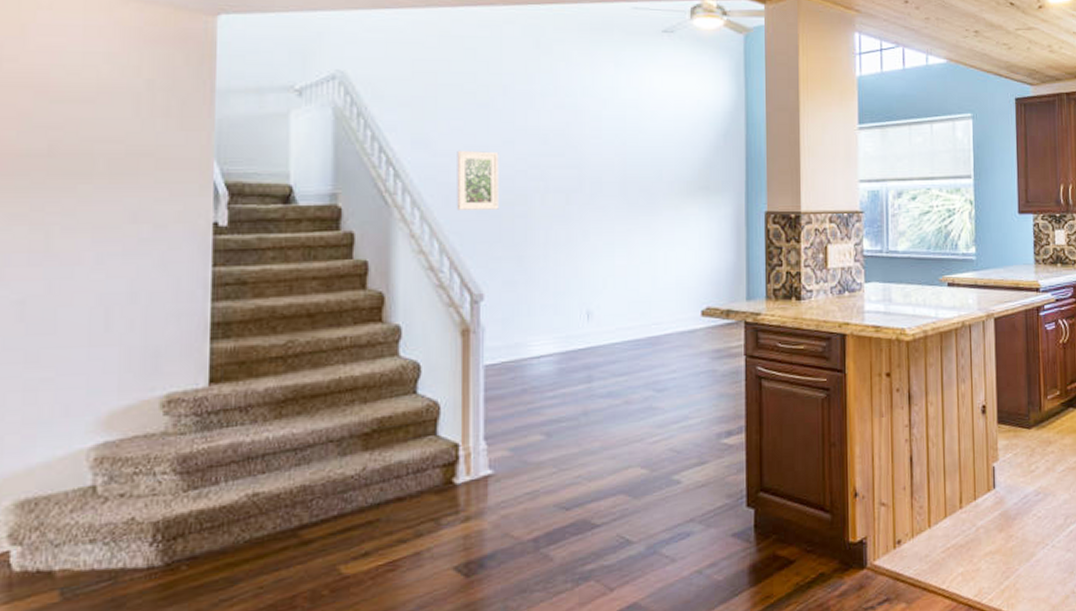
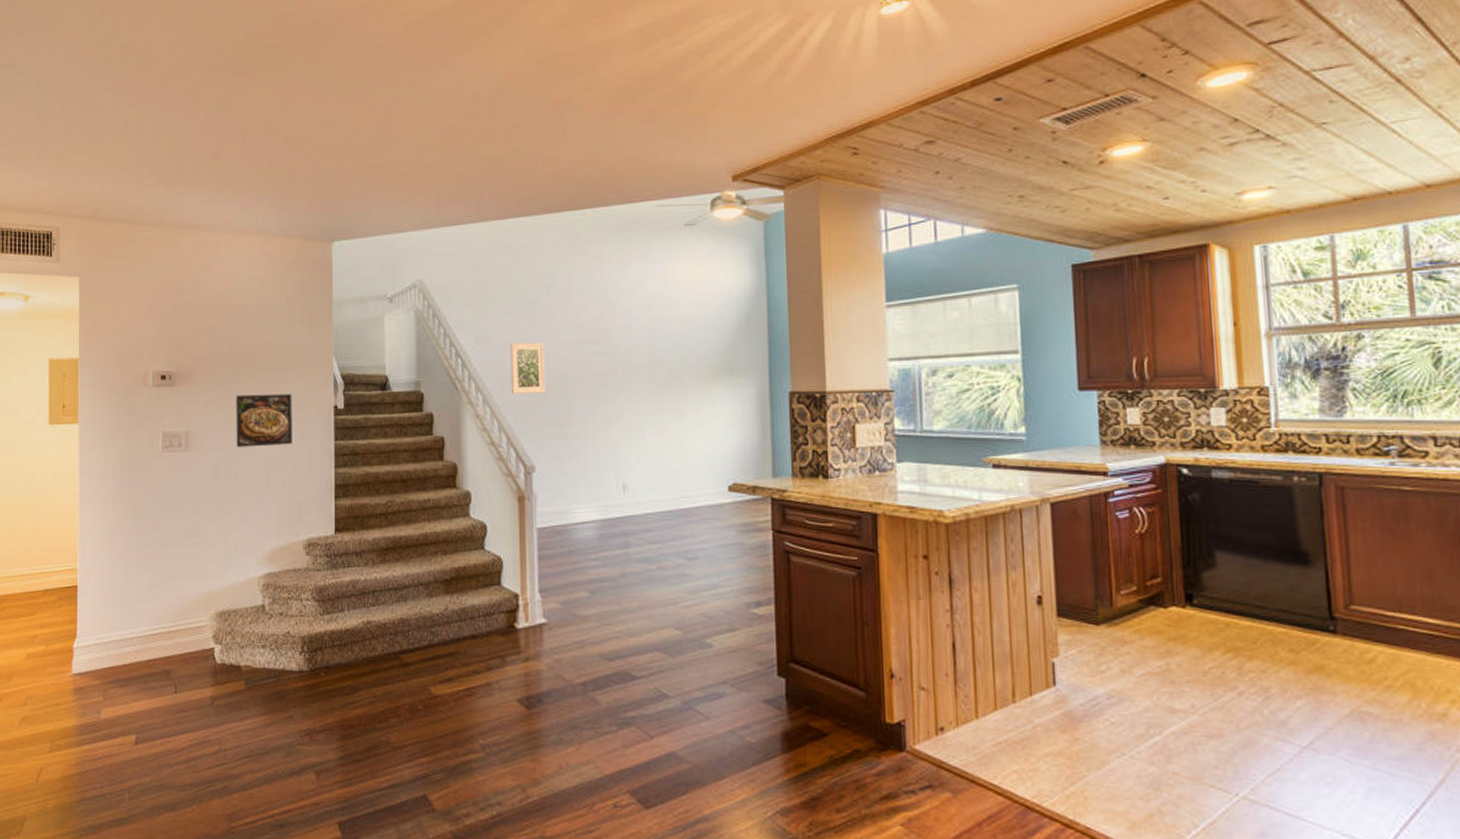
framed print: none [57,206,150,277] -> present [236,393,292,447]

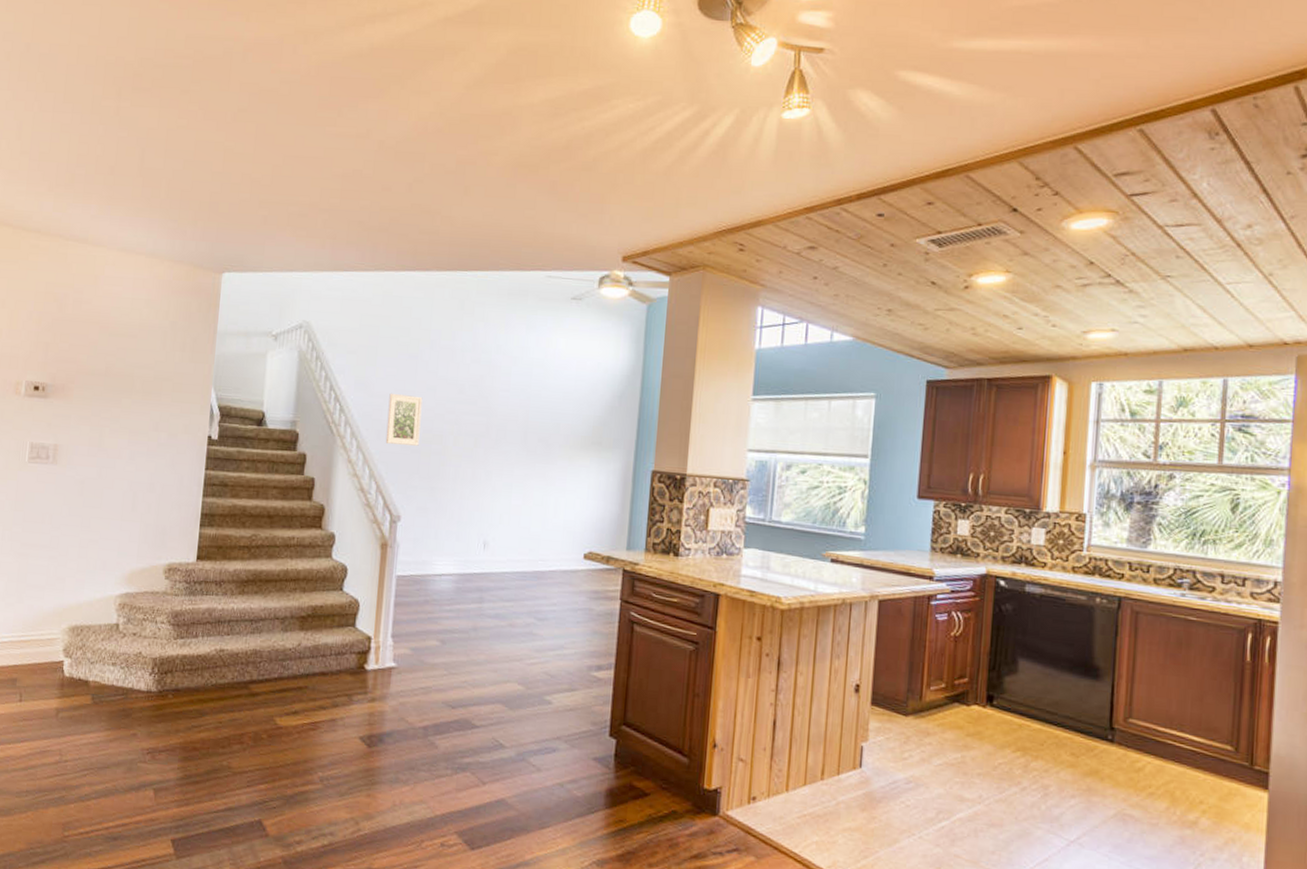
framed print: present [236,393,292,447] -> none [105,414,167,469]

